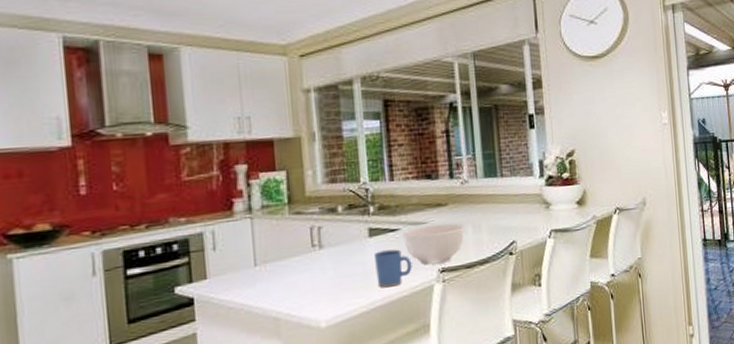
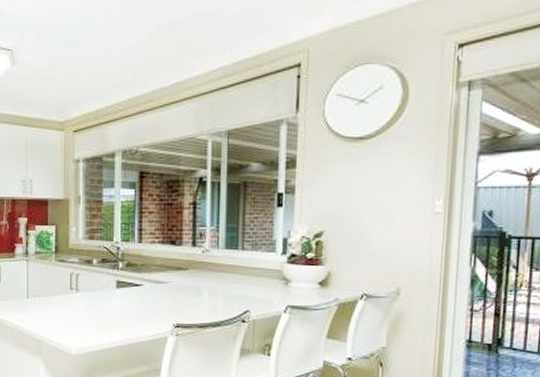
mug: present [375,249,412,288] -> none [119,301,150,332]
bowl: present [403,223,464,265] -> none [145,285,200,320]

